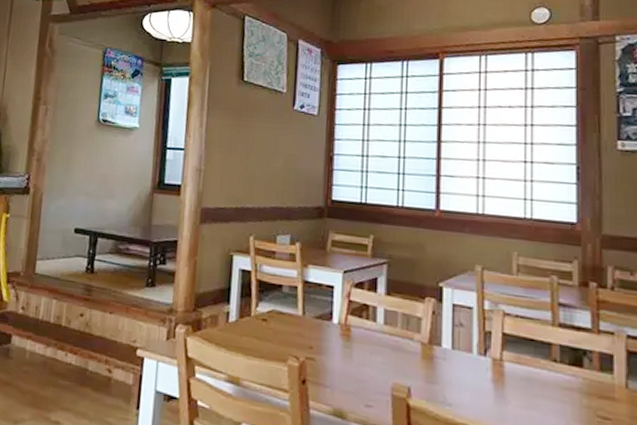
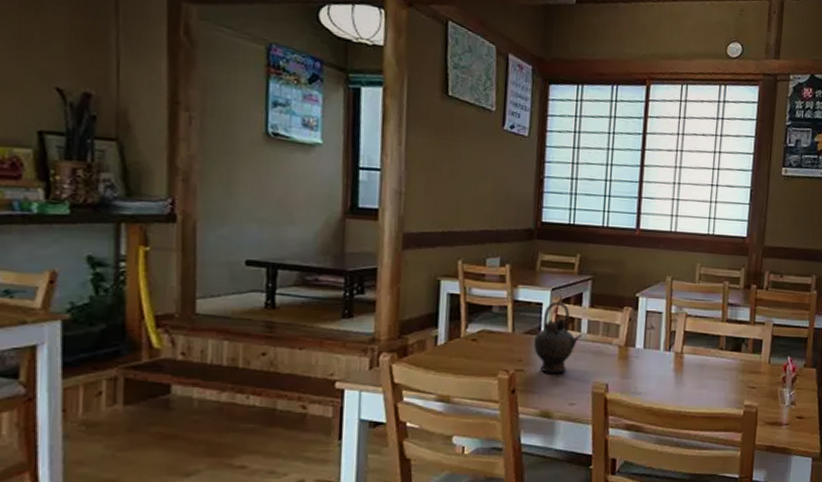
teapot: none [325,285,378,367] -> present [534,301,582,373]

